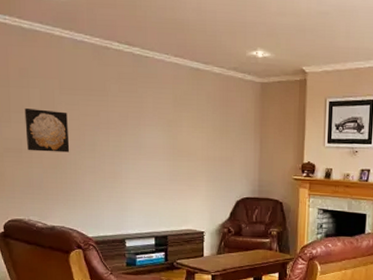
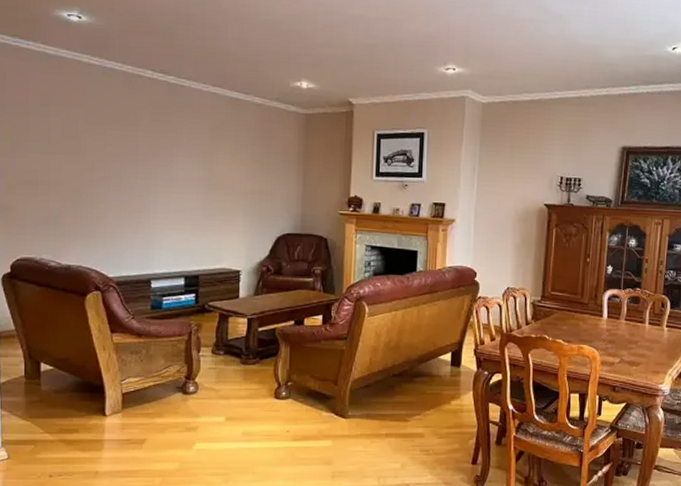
wall art: present [24,109,70,153] -> none [43,138,93,185]

